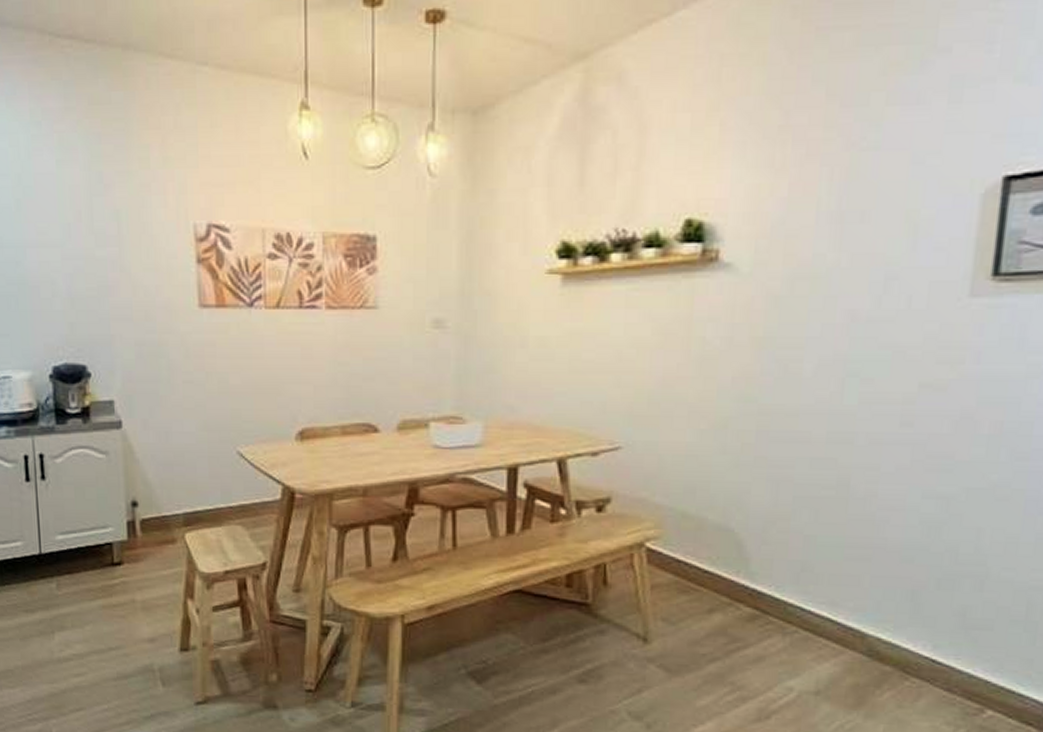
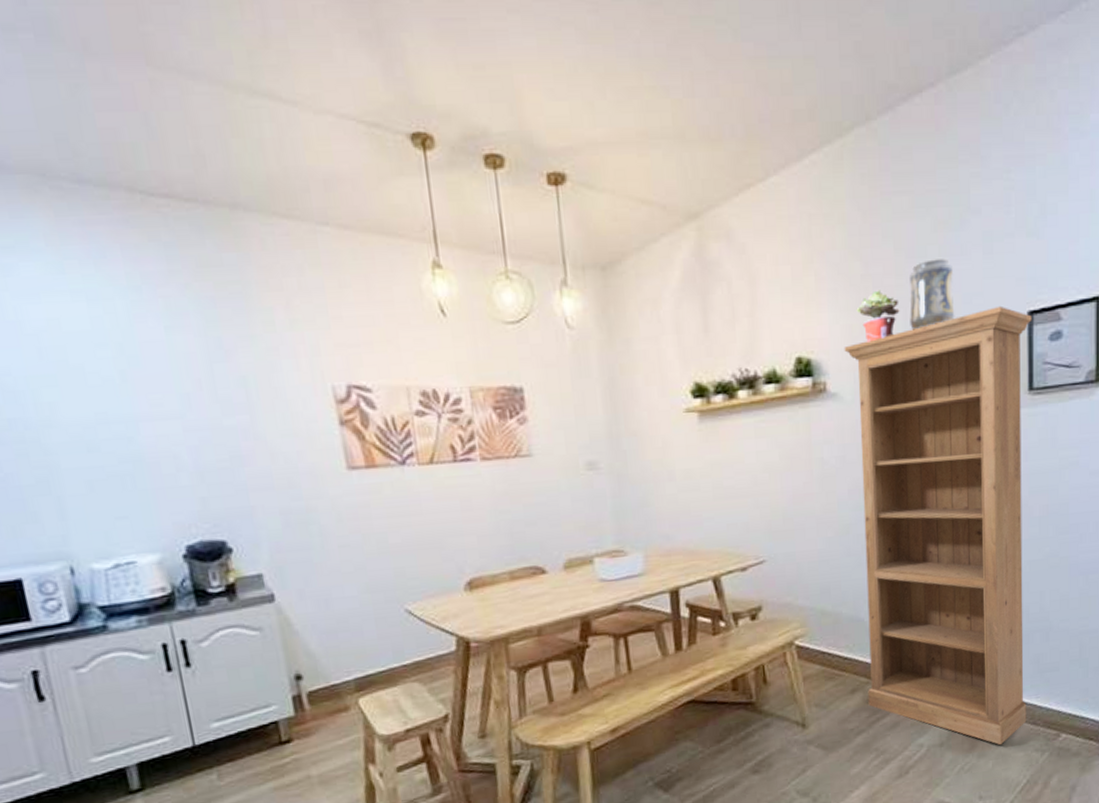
bookshelf: none [728,168,1009,707] -> present [844,305,1032,745]
potted plant: none [767,144,826,206] -> present [856,290,900,342]
decorative vase: none [836,108,905,194] -> present [908,259,955,330]

